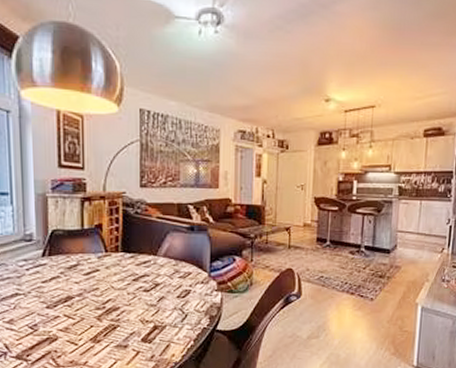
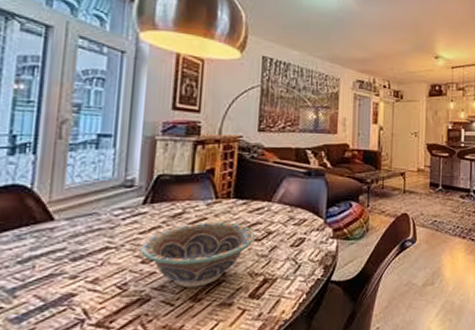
decorative bowl: none [45,273,143,330] -> present [141,221,255,288]

